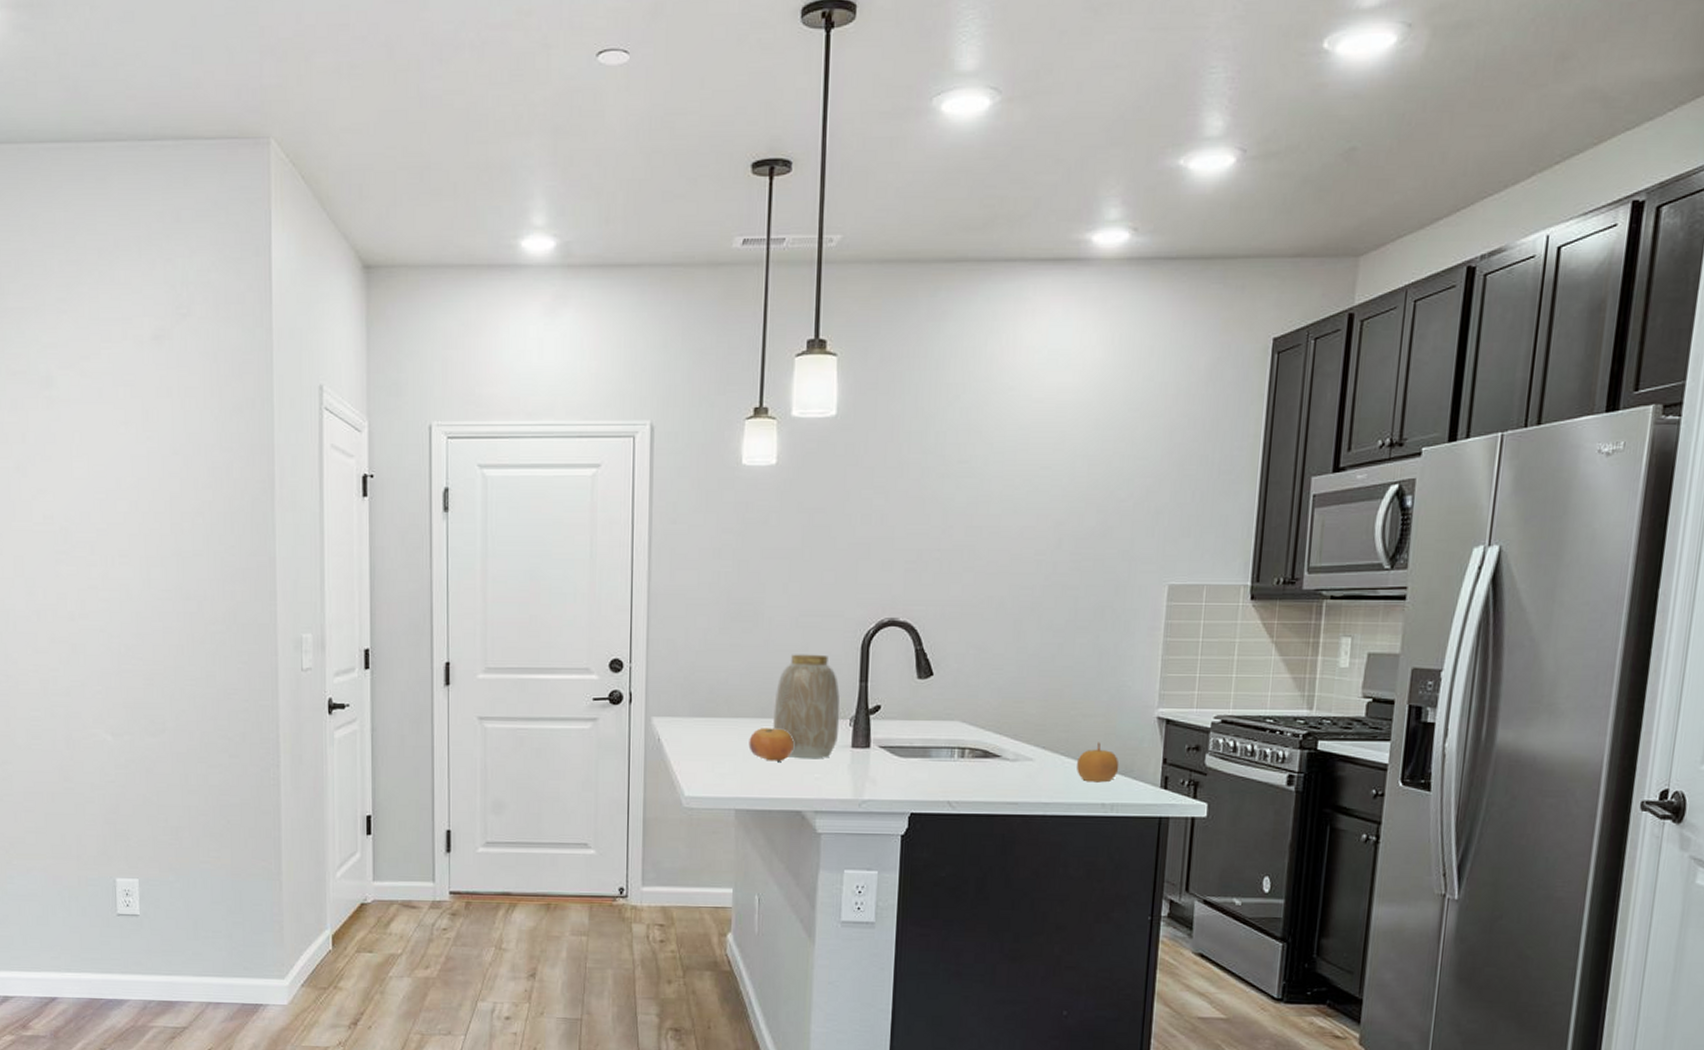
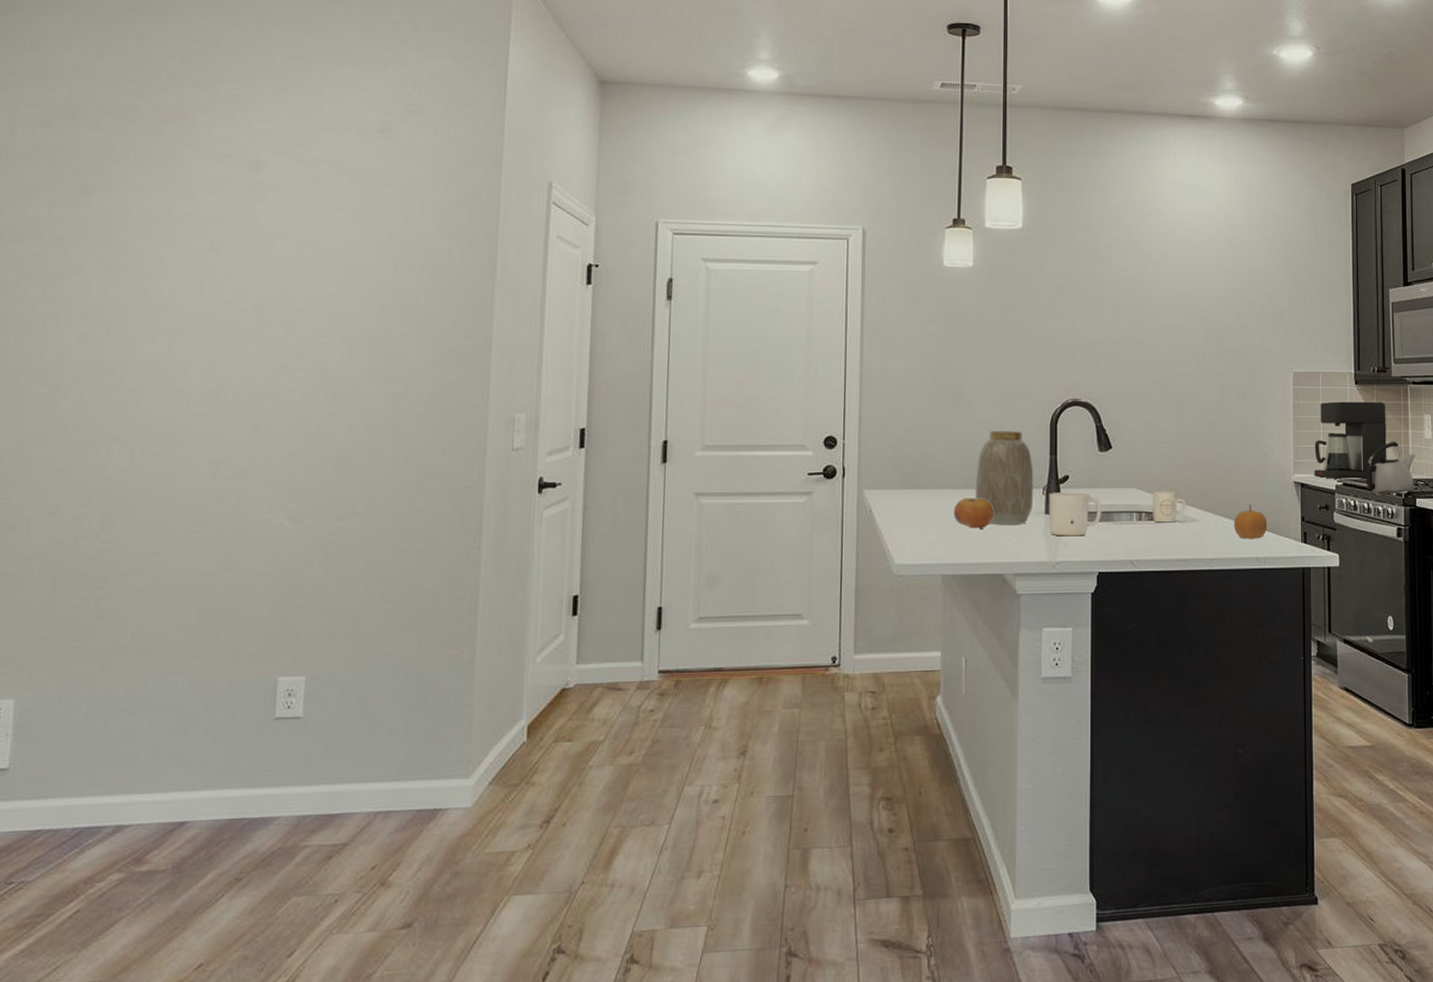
mug: none [855,724,918,773] -> present [1048,492,1102,537]
mug: none [977,724,1020,761] -> present [1152,491,1186,523]
coffee maker: none [1184,621,1290,715] -> present [1314,401,1387,479]
kettle: none [1252,670,1324,737] -> present [1365,441,1416,497]

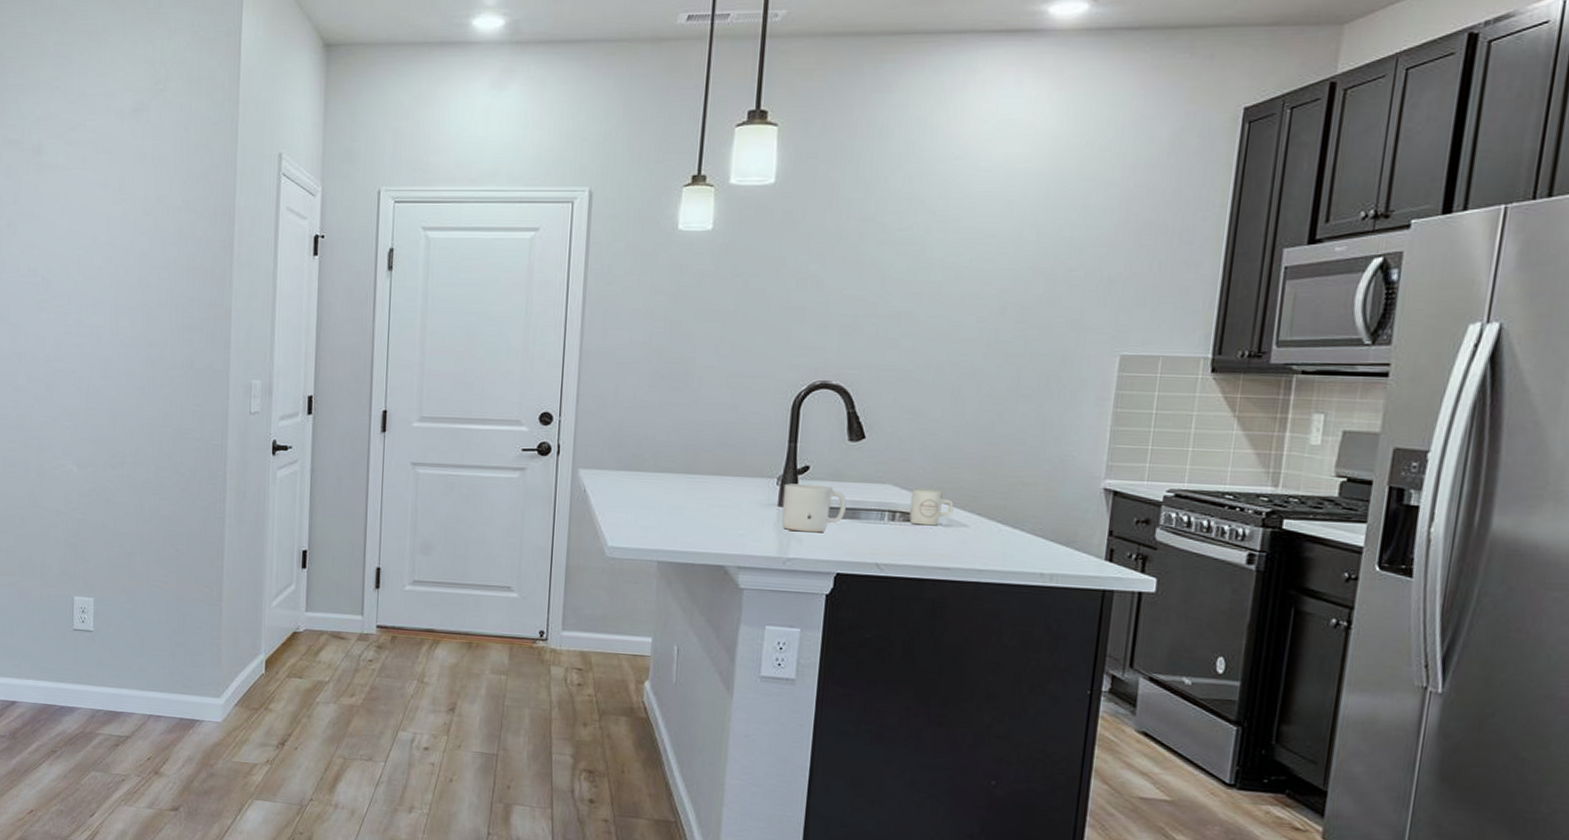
fruit: present [953,498,994,529] -> none [673,483,719,517]
vase: present [975,431,1034,525] -> none [699,413,768,515]
fruit: present [1234,504,1268,539] -> none [1014,511,1061,552]
coffee maker: present [1314,401,1387,479] -> none [1134,393,1255,491]
kettle: present [1365,441,1416,497] -> none [1209,445,1291,514]

